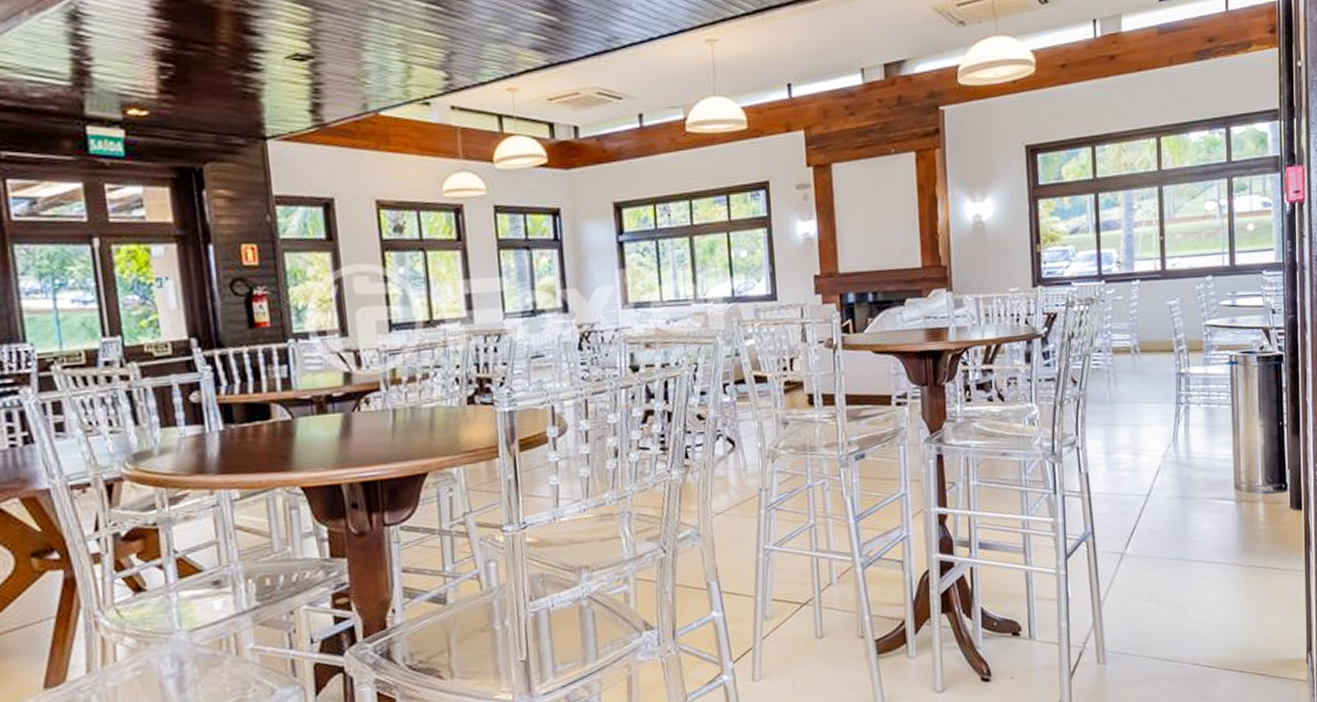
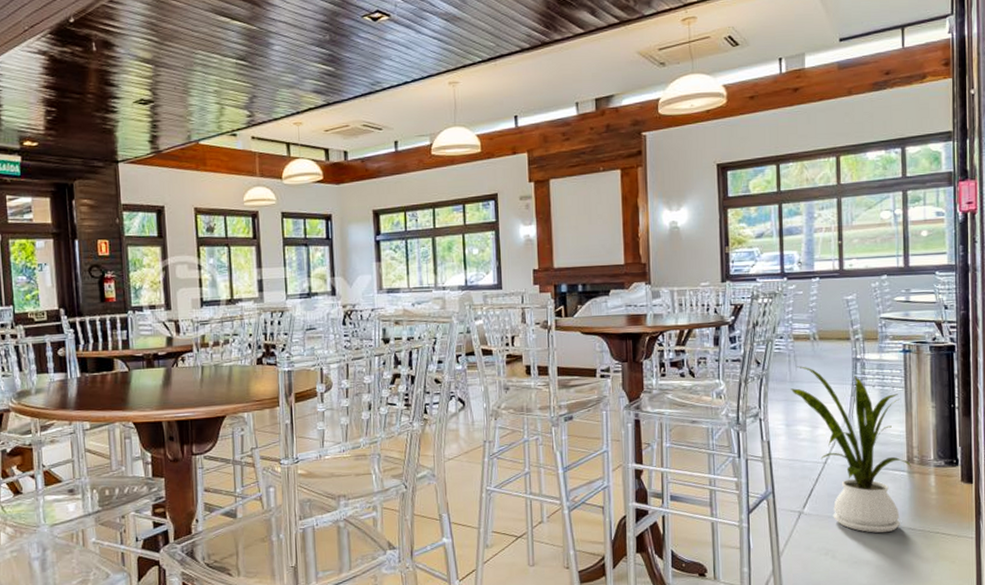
house plant: none [1110,384,1239,572] -> present [790,366,911,533]

